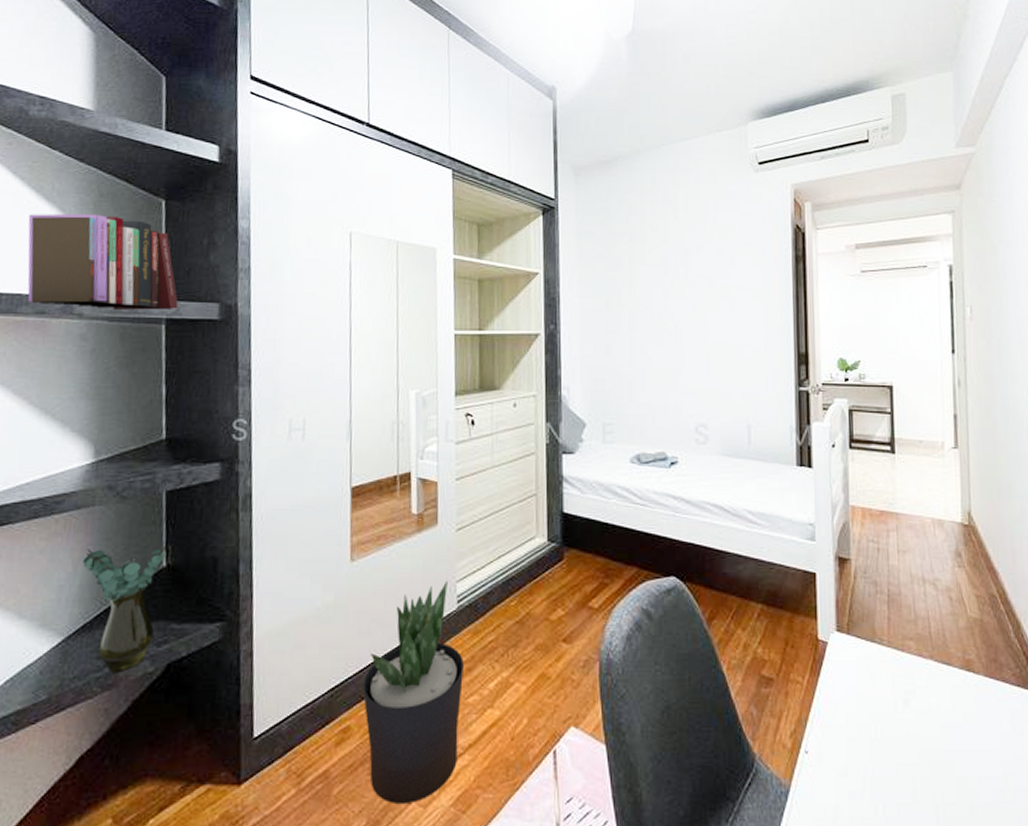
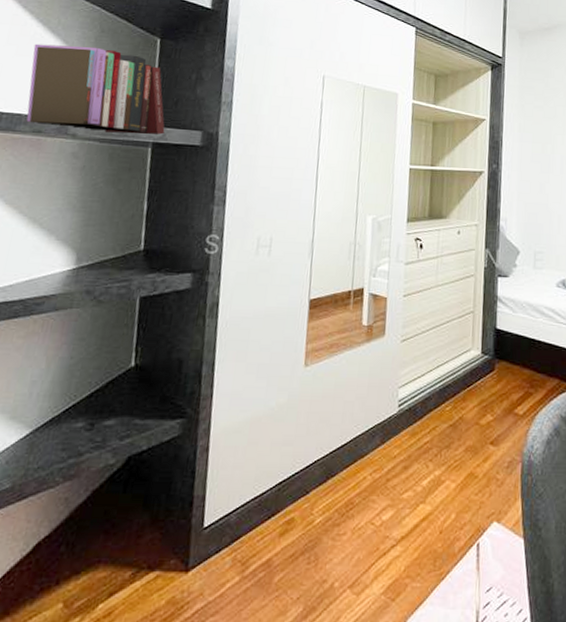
vase: present [83,548,165,672] -> none [56,348,135,463]
planter: present [362,580,464,803] -> none [307,386,401,591]

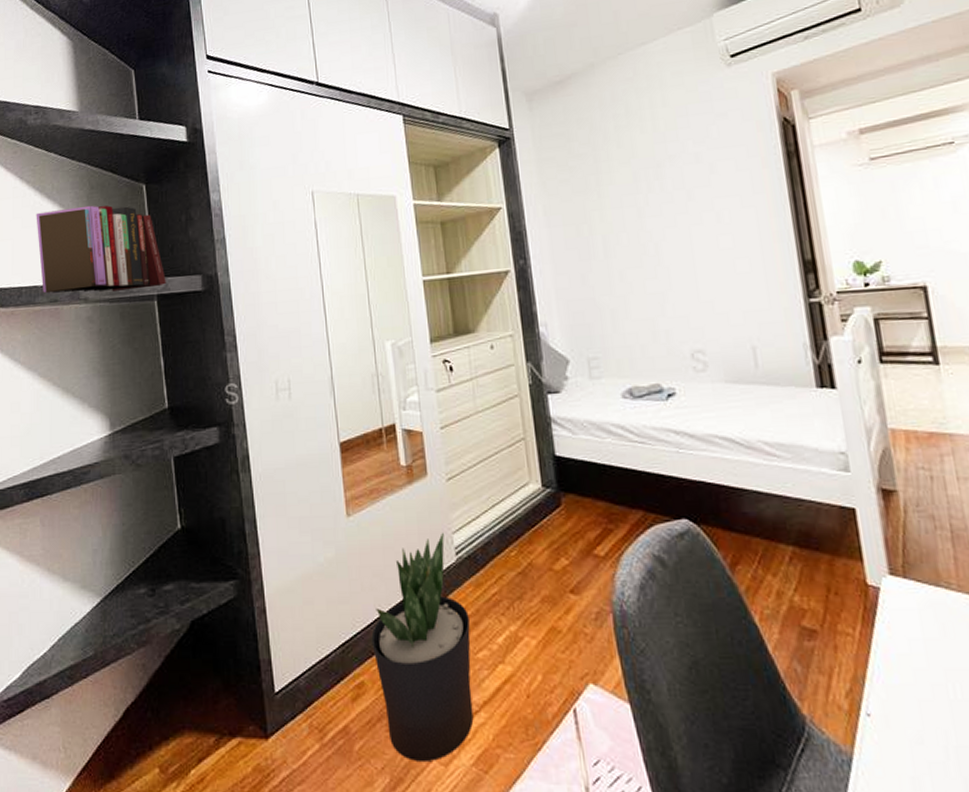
planter: none [307,386,401,591] -> present [371,532,474,761]

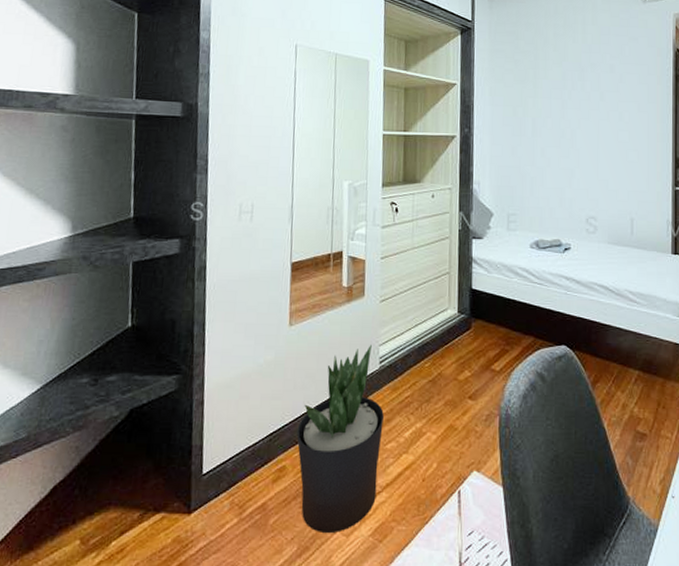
books: present [36,205,166,294] -> none [17,21,147,107]

